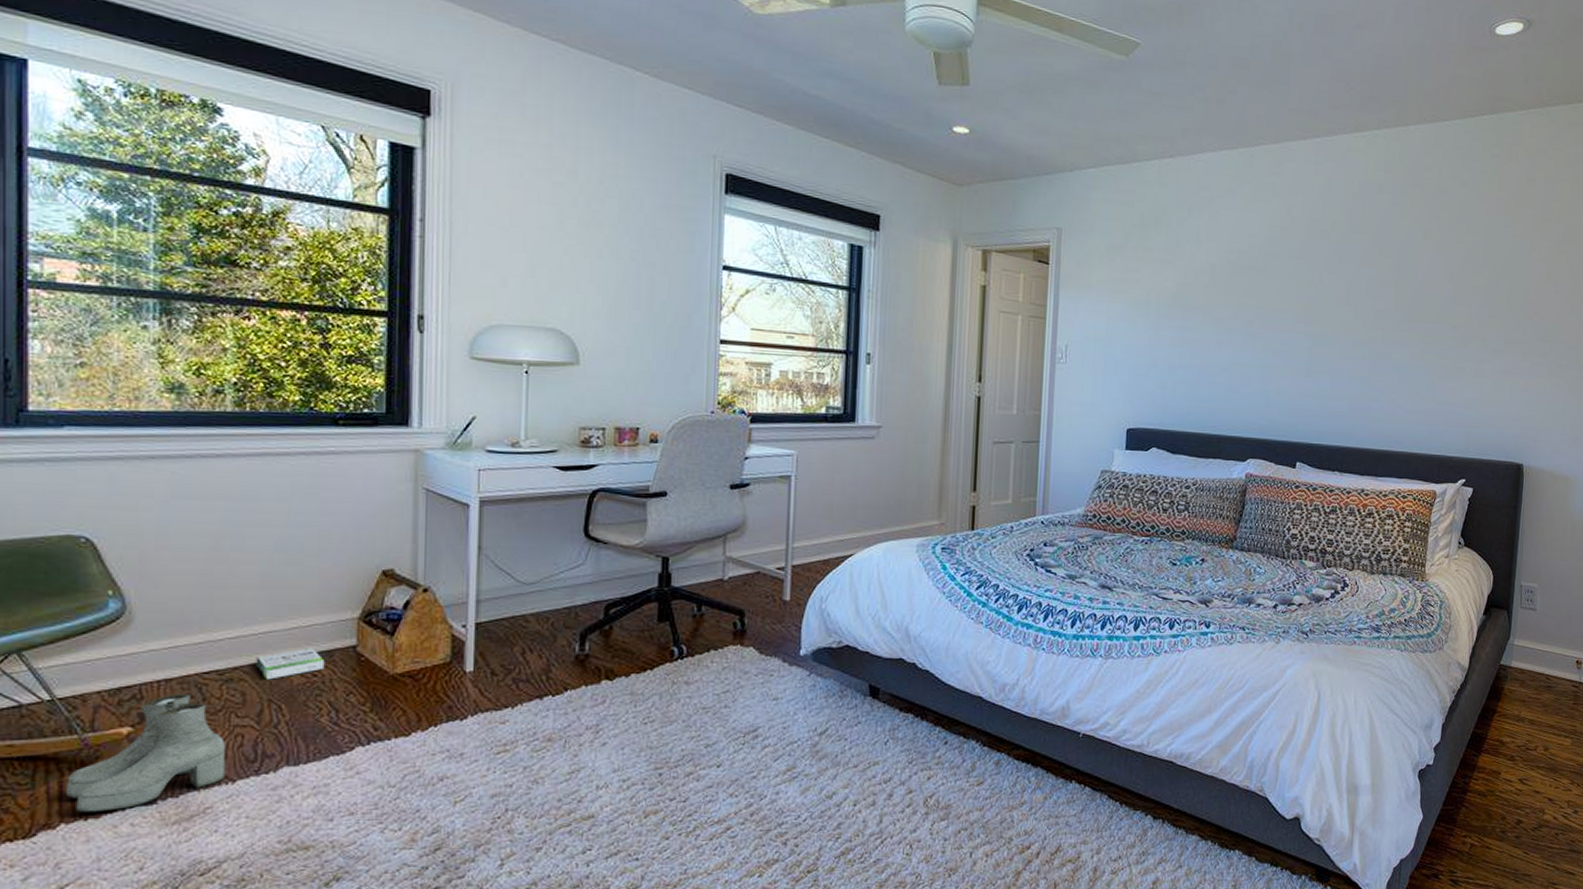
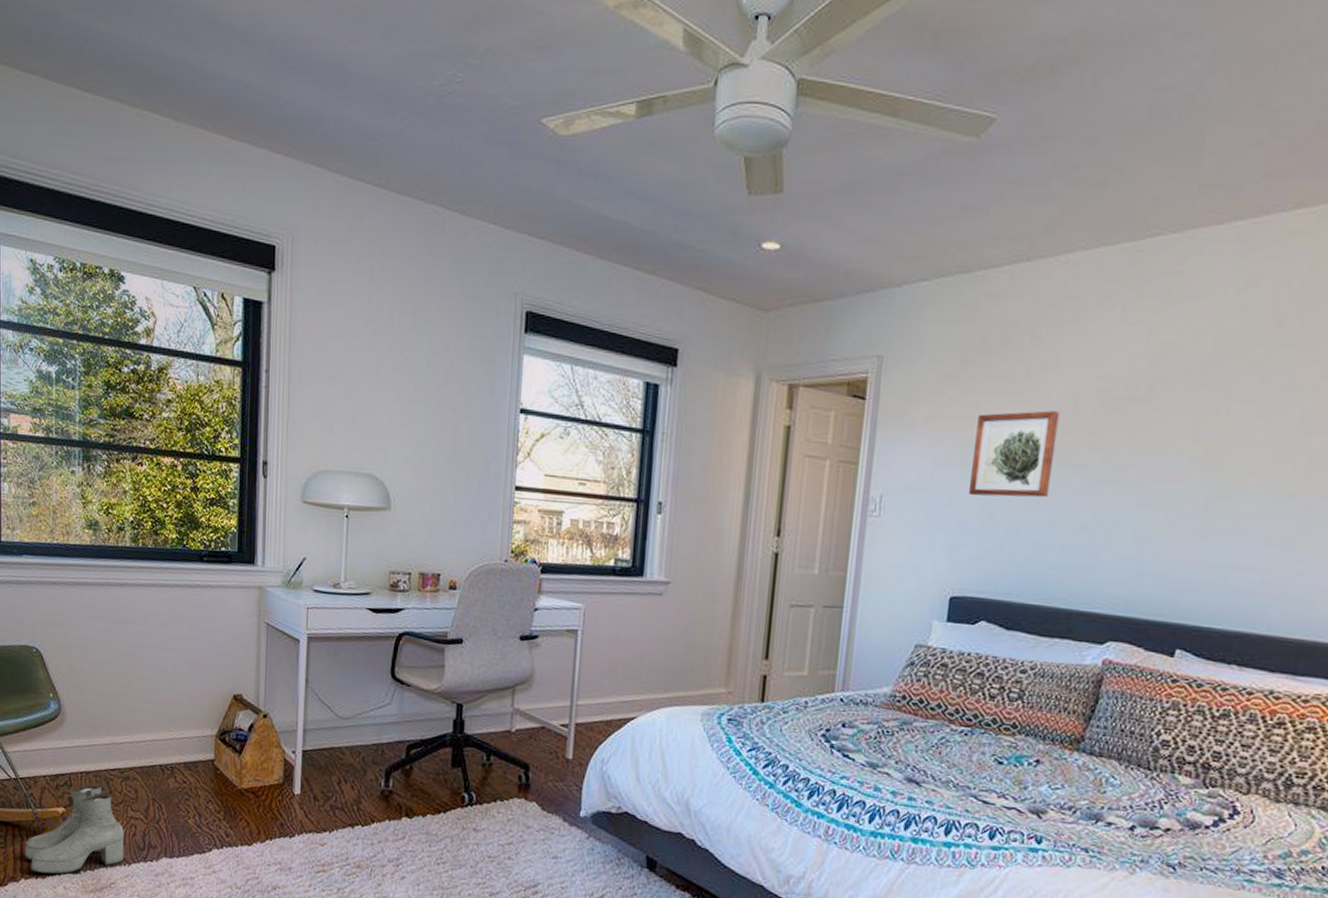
box: present [256,647,325,680] -> none [145,757,192,782]
wall art: none [1137,276,1202,346] -> present [969,411,1060,498]

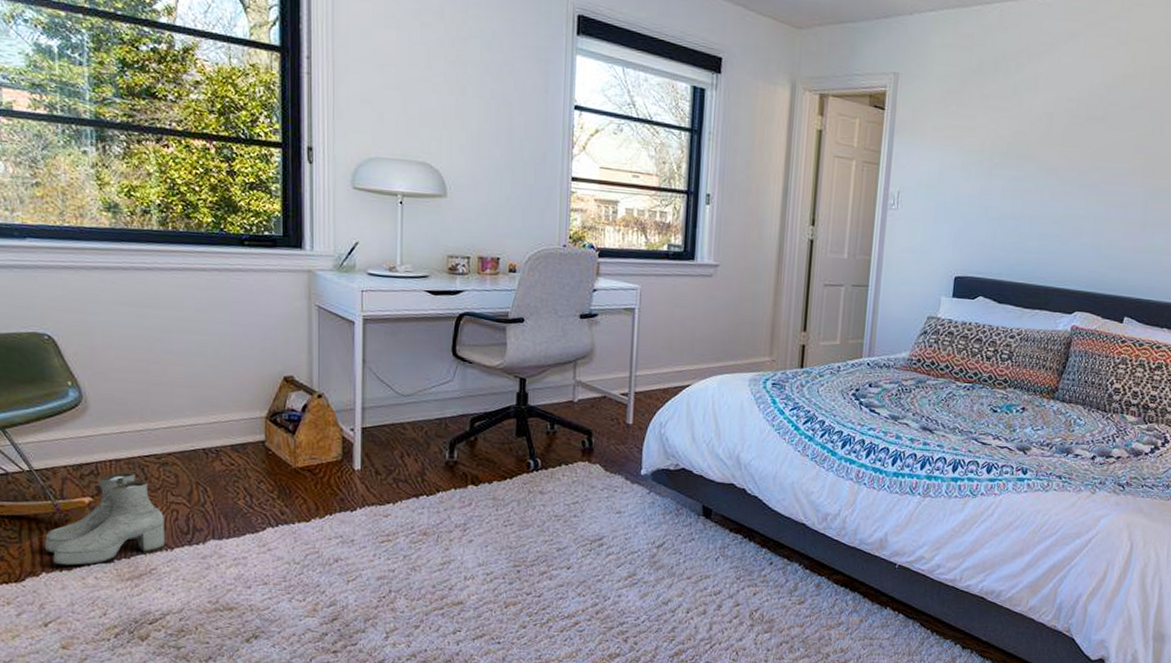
wall art: present [969,411,1060,498] -> none [969,125,1039,196]

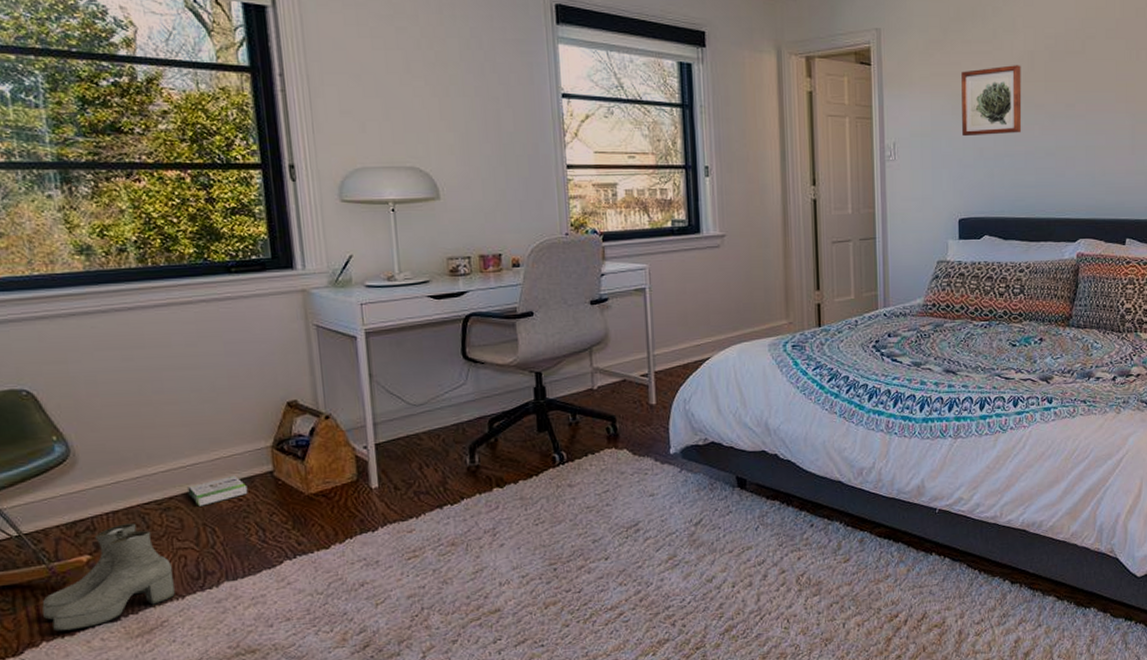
box: none [185,440,240,466] -> present [187,475,248,507]
wall art: none [969,125,1039,196] -> present [961,65,1022,137]

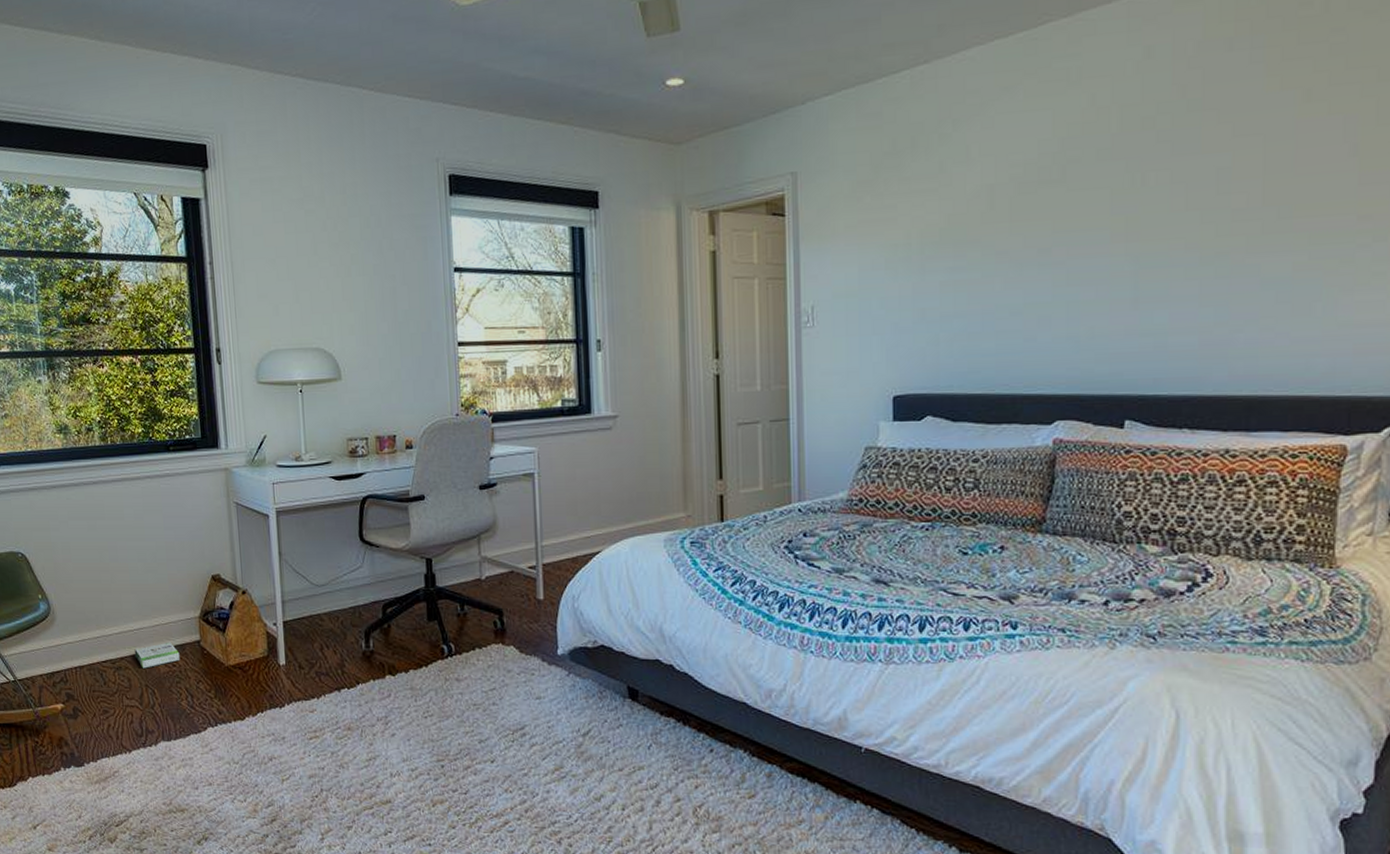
boots: present [42,523,175,632] -> none [29,678,124,770]
wall art: present [961,65,1022,137] -> none [898,203,977,296]

